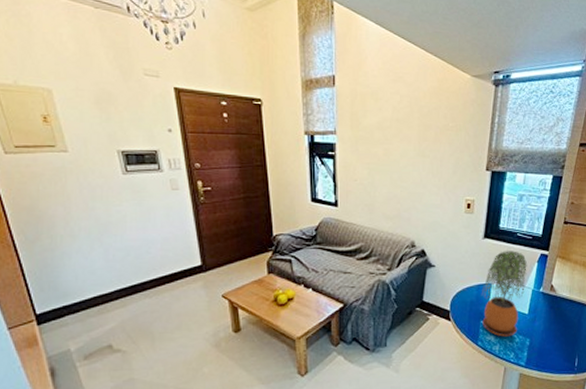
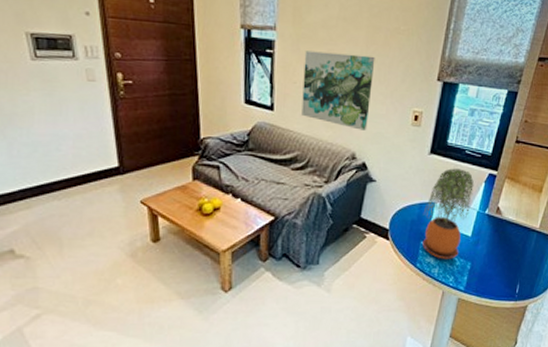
wall art: none [363,151,428,220] -> present [301,50,375,130]

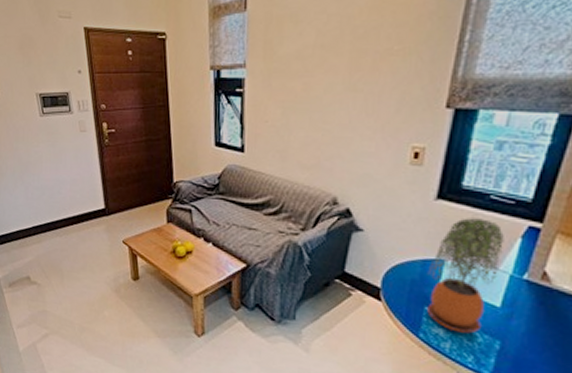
wall art: present [301,50,375,130] -> none [274,85,361,171]

